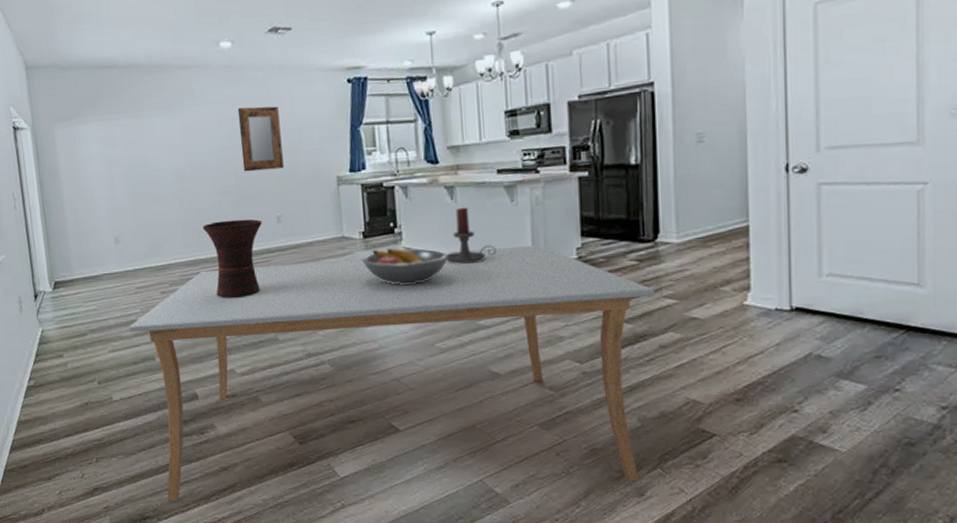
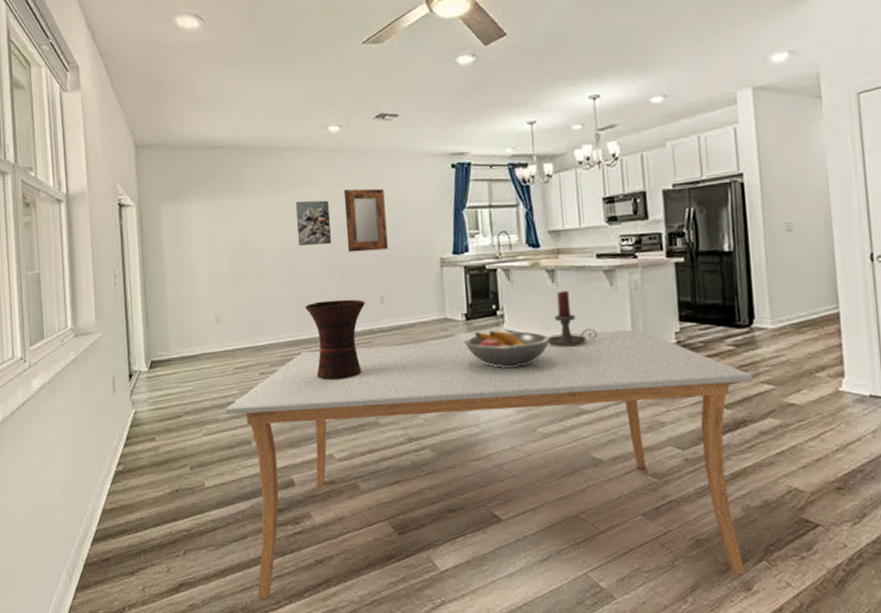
wall art: none [189,119,228,166] -> present [295,200,332,246]

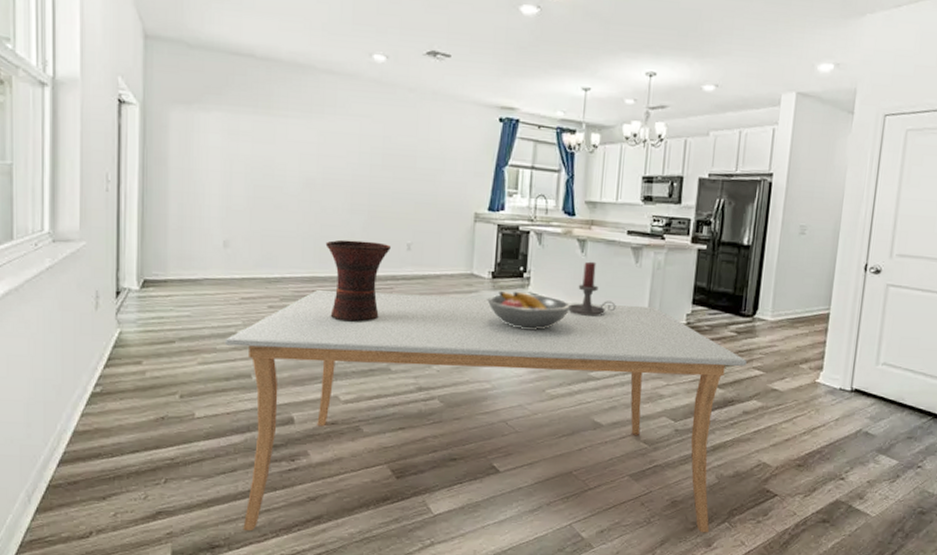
wall art: present [295,200,332,246] -> none [325,130,365,182]
home mirror: present [343,188,388,253] -> none [379,126,425,196]

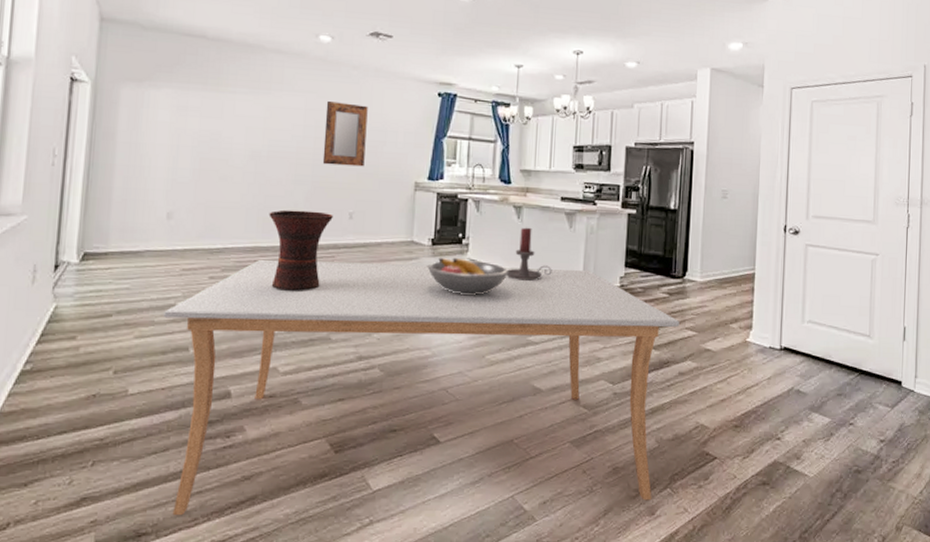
home mirror: none [379,126,425,196] -> present [322,101,368,167]

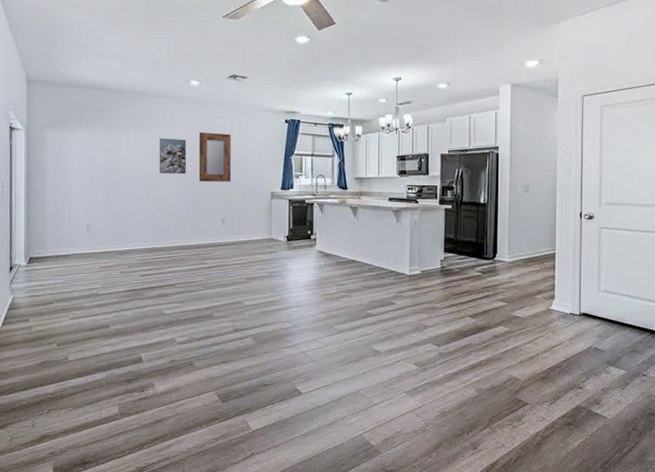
dining table: present [163,259,680,516] -> none [89,255,492,449]
vase: present [269,209,333,291] -> none [161,218,209,280]
wall art: none [270,105,310,154] -> present [159,138,187,174]
fruit bowl: present [427,257,509,295] -> none [284,250,349,279]
candle holder: present [507,227,552,281] -> none [348,223,384,266]

